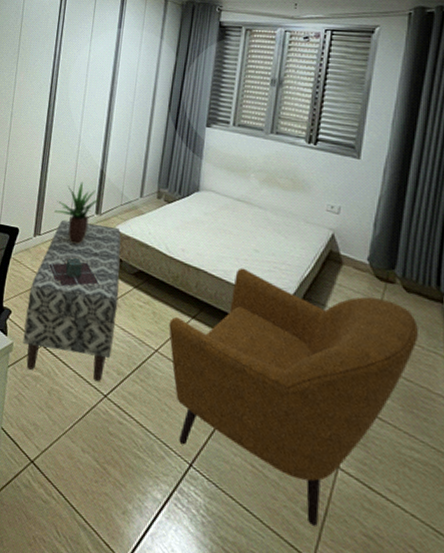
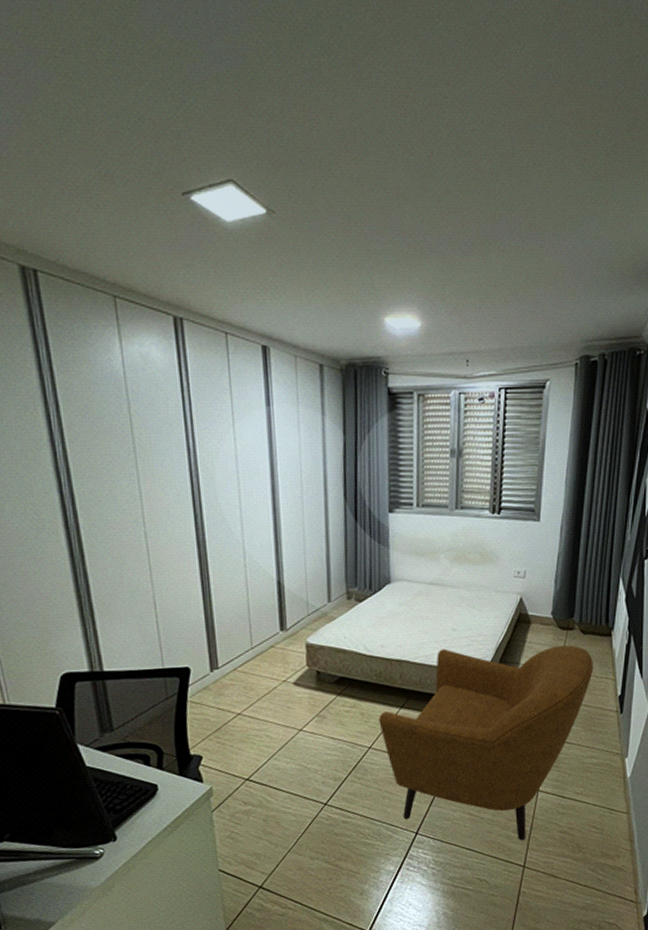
bench: present [23,219,121,382] -> none [219,639,325,807]
wooden crate: present [49,257,100,287] -> none [236,681,300,716]
potted plant: present [54,182,100,245] -> none [230,599,283,669]

